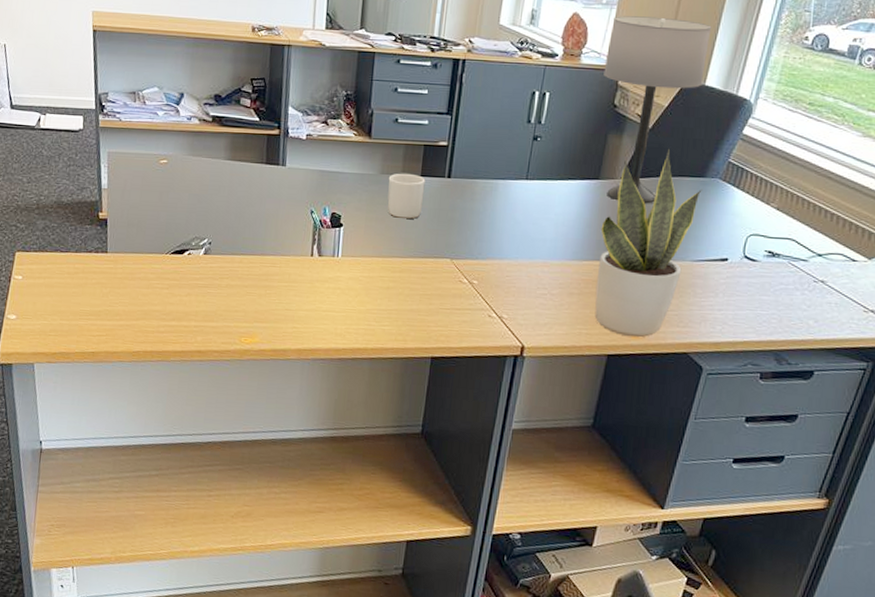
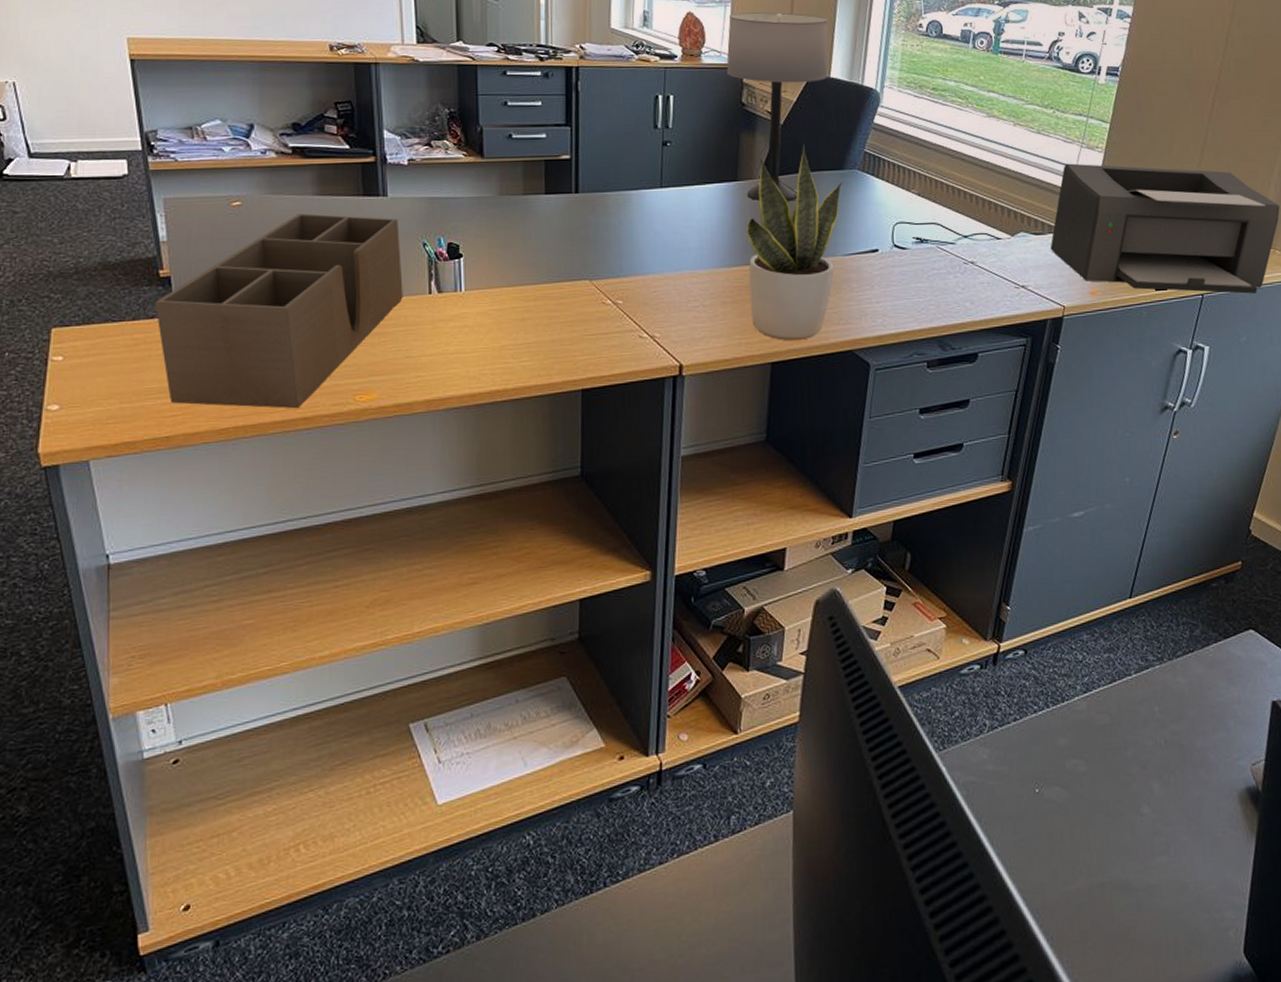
desk organizer: none [93,175,292,343] -> present [155,213,403,409]
mug: present [387,173,426,220] -> none [509,192,552,243]

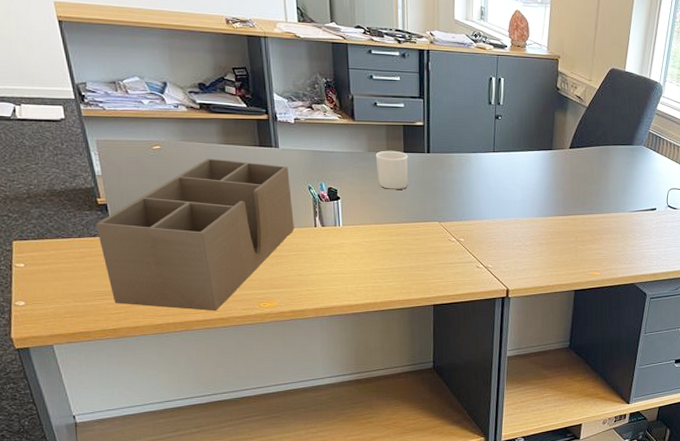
mug: none [509,192,552,243] -> present [375,150,409,190]
table lamp: present [727,12,829,202] -> none [546,13,626,168]
potted plant: present [746,143,843,341] -> none [558,122,632,275]

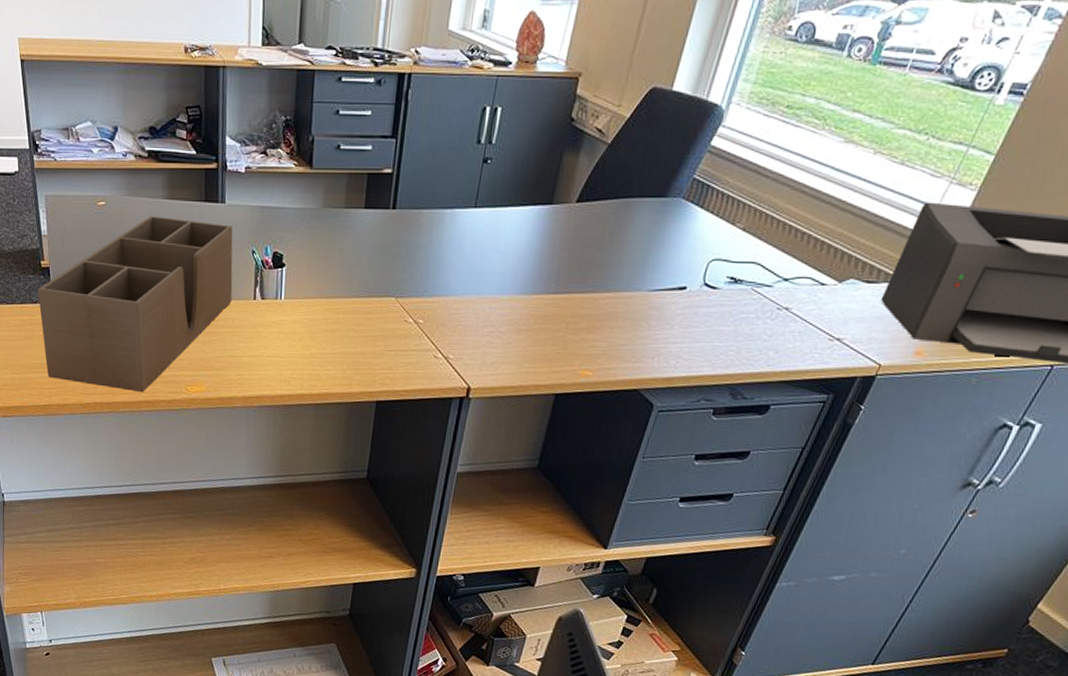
mug: present [375,150,409,190] -> none [330,206,370,257]

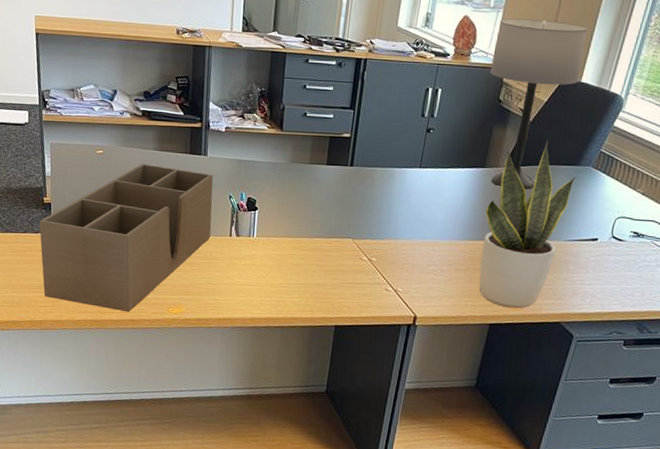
potted plant: none [543,165,663,375] -> present [479,139,576,309]
table lamp: none [560,11,684,230] -> present [490,18,588,190]

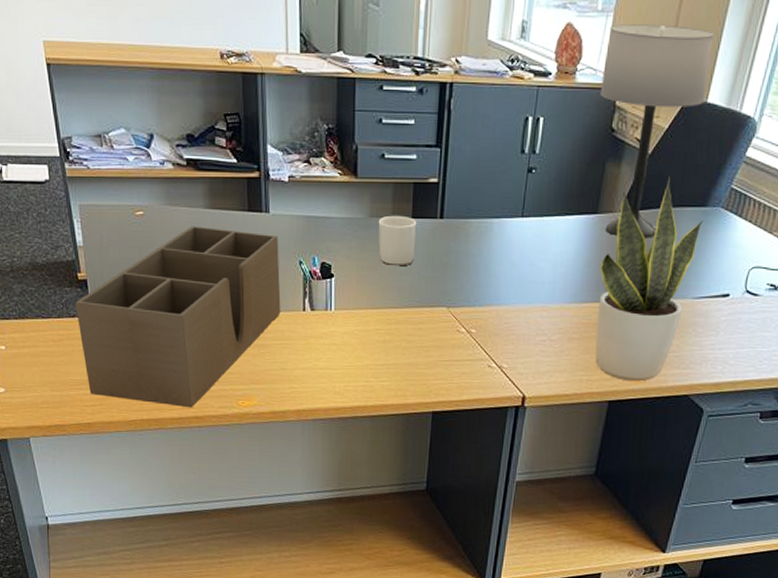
mug: none [297,162,331,204] -> present [378,215,417,267]

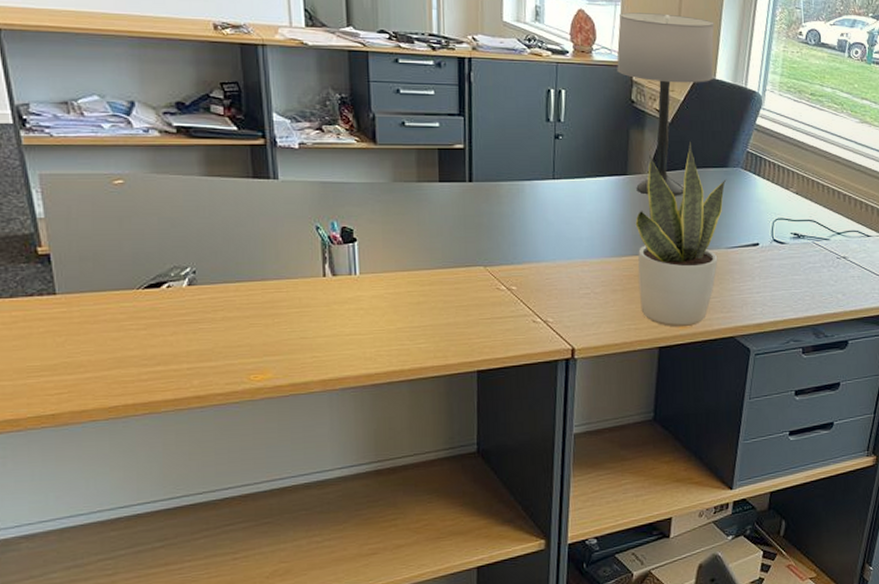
desk organizer: present [75,226,281,408] -> none [34,194,297,388]
mug: present [378,215,417,267] -> none [402,179,446,229]

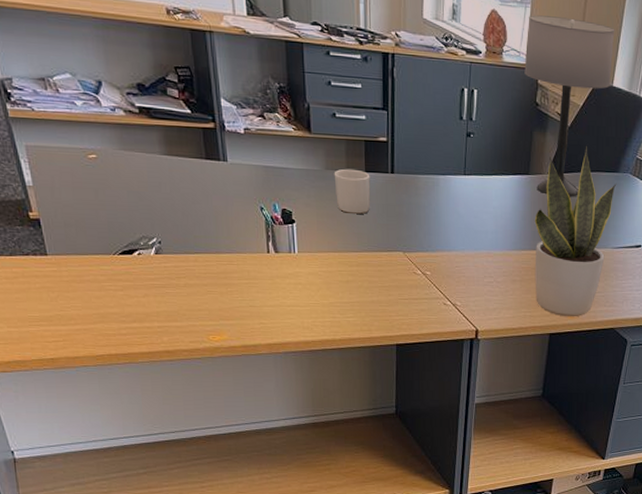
mug: none [402,179,446,229] -> present [334,168,371,215]

